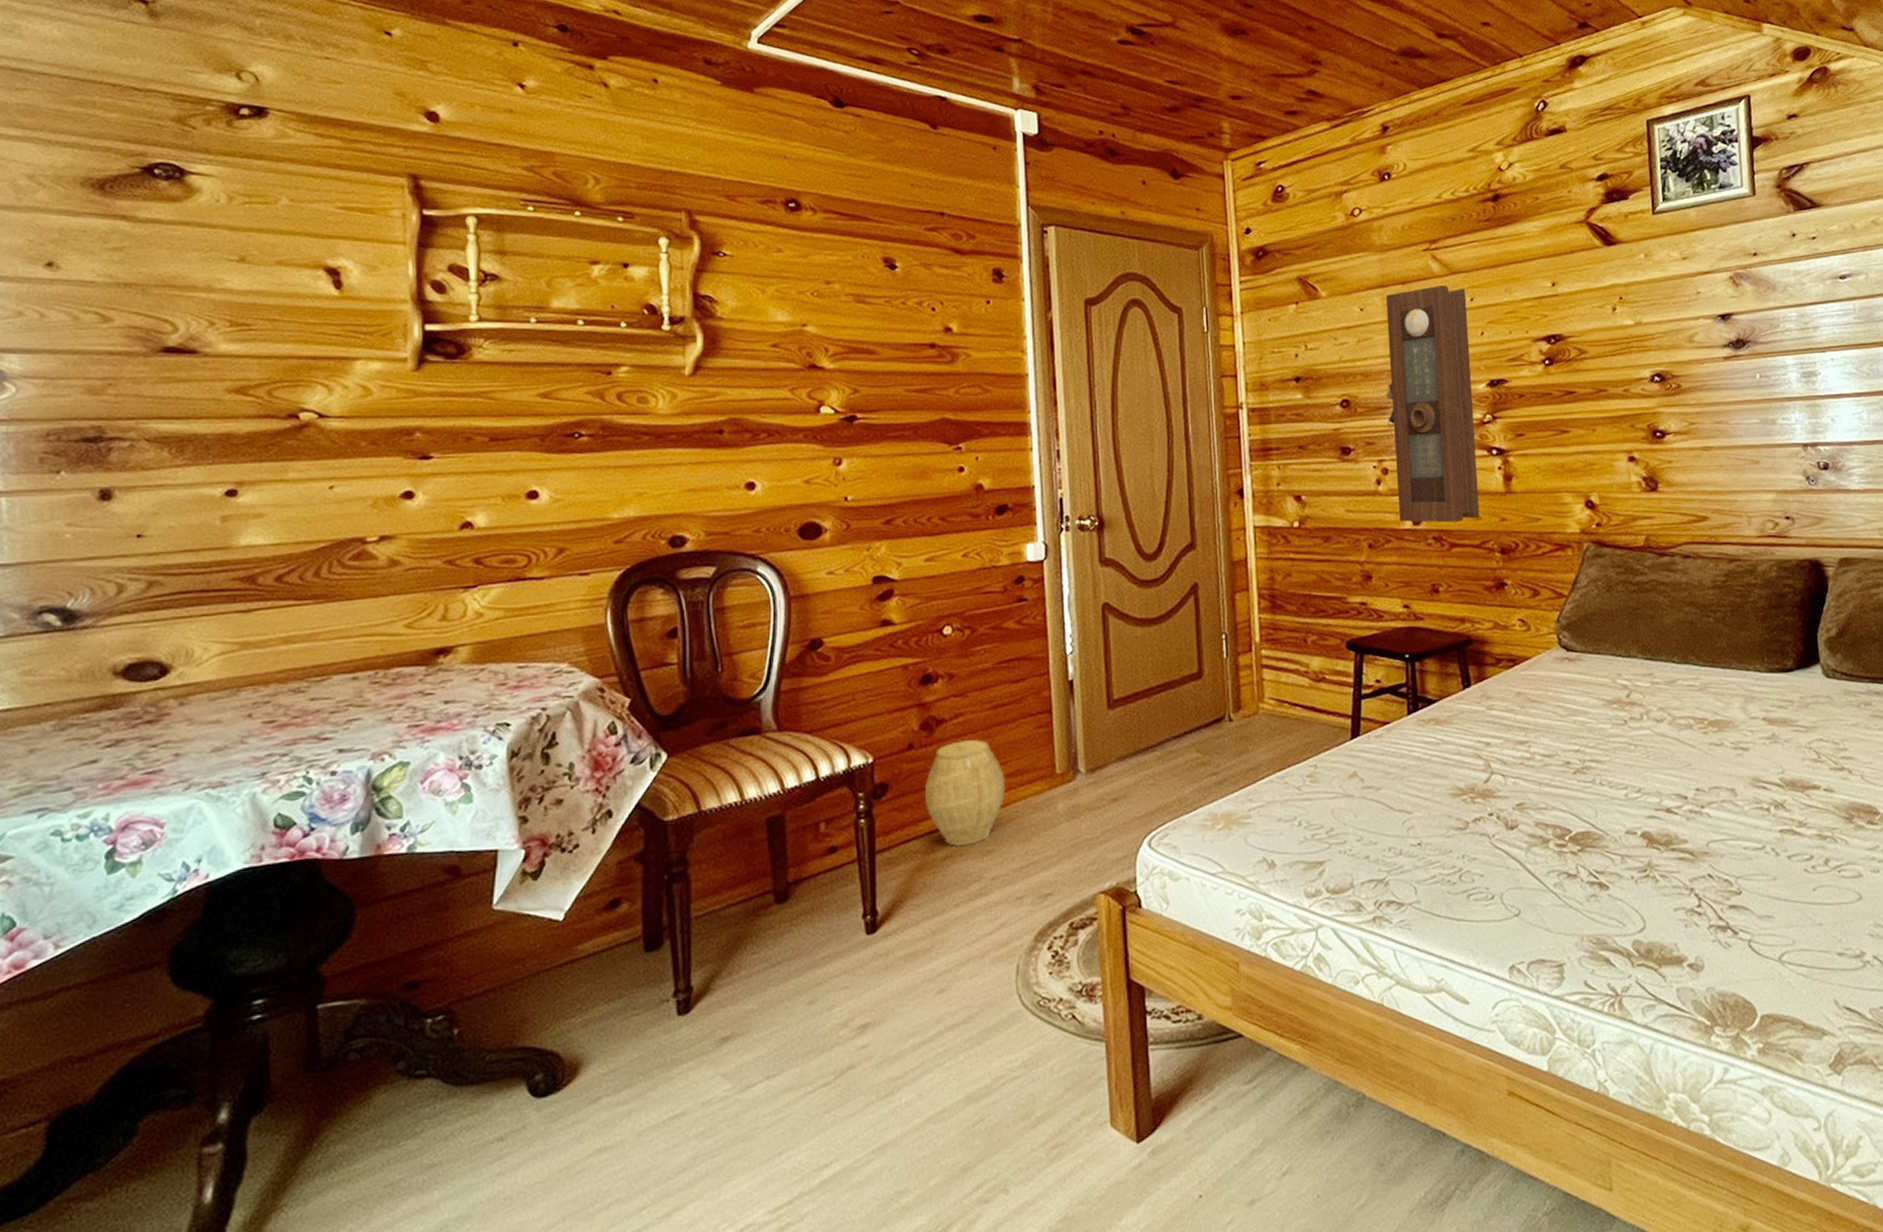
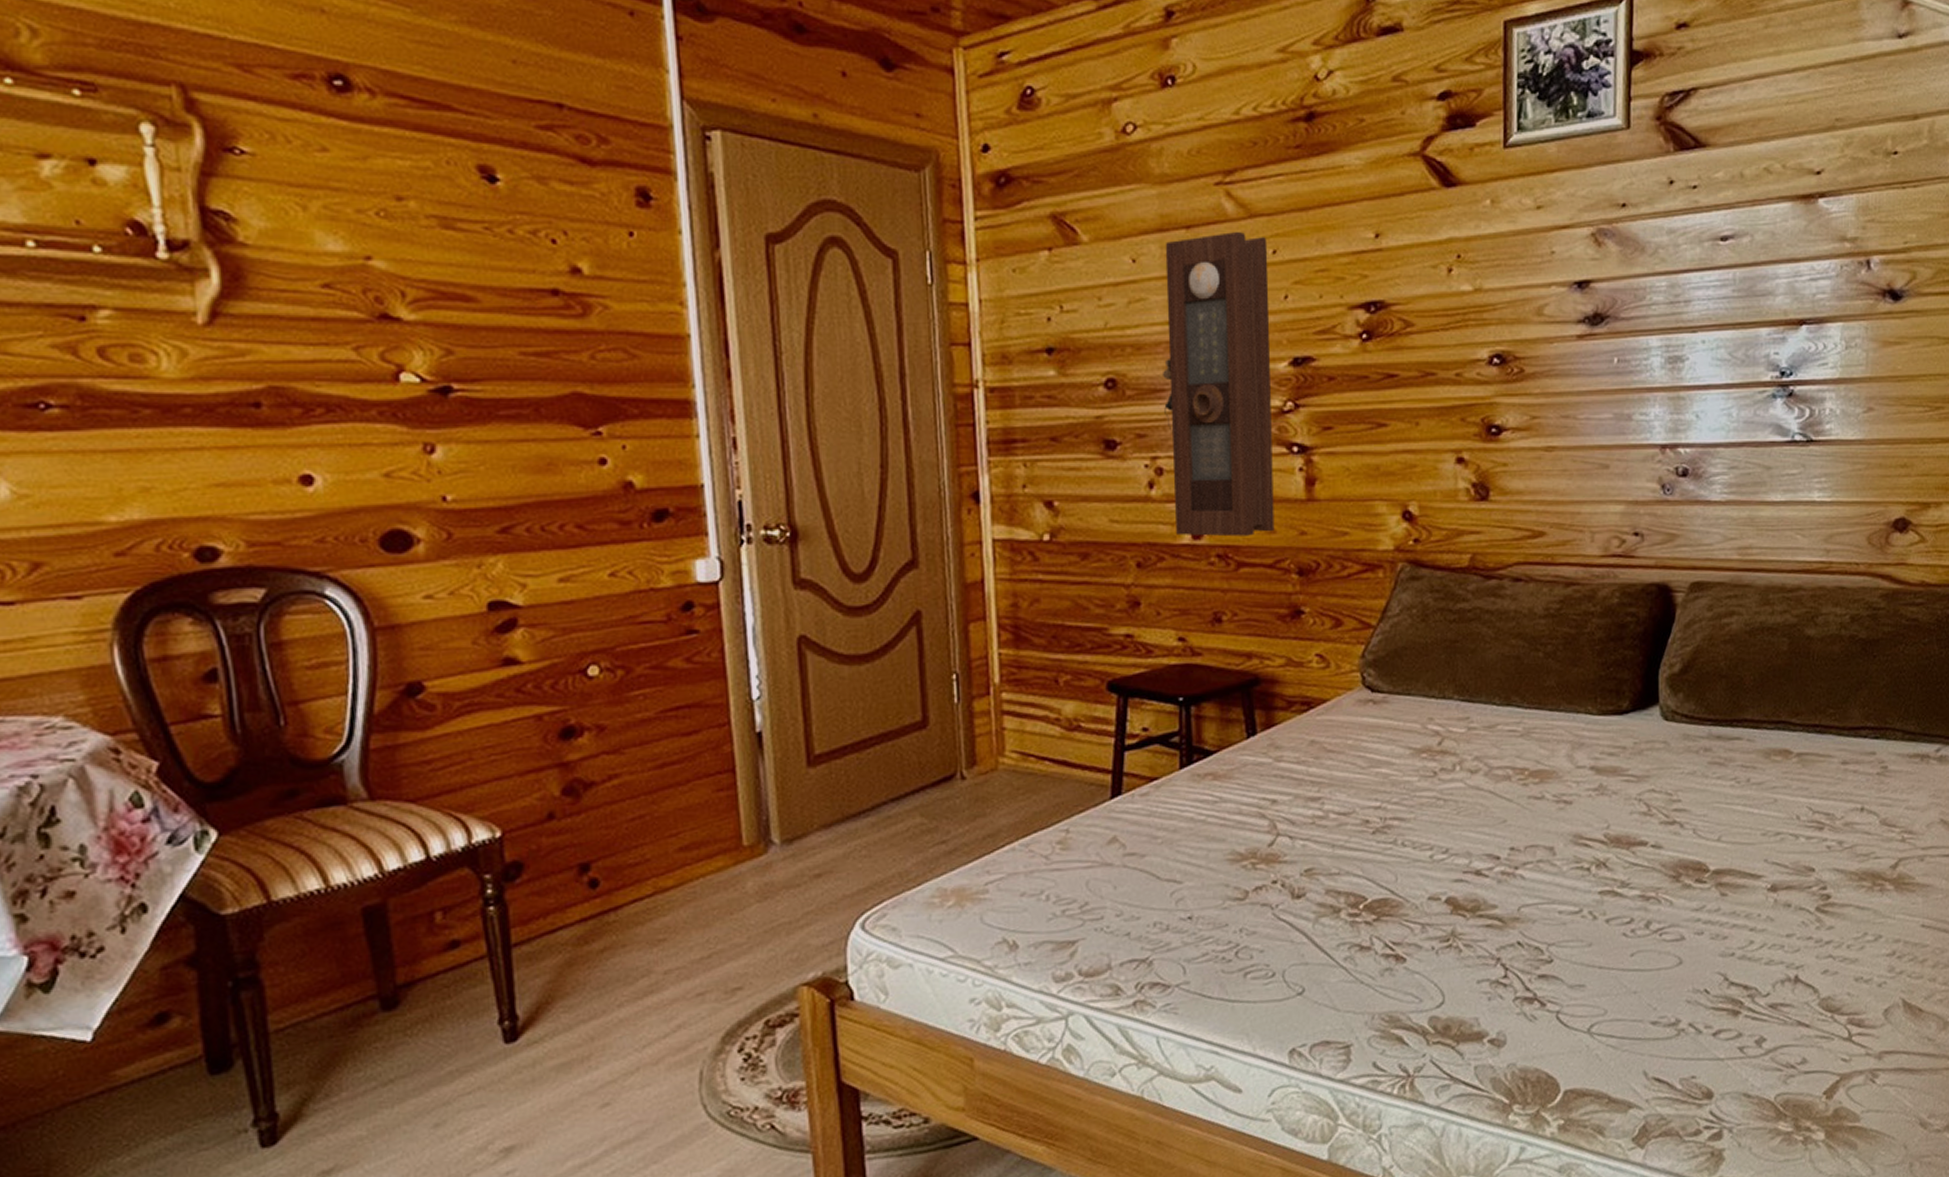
woven basket: present [924,740,1006,847] -> none [571,806,678,936]

